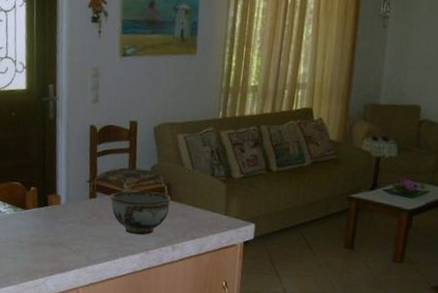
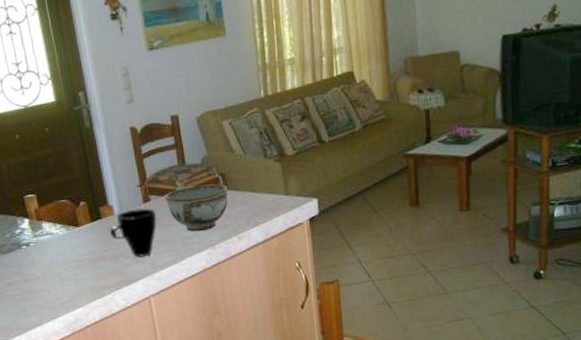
cup: none [53,202,100,249] -> present [109,208,157,258]

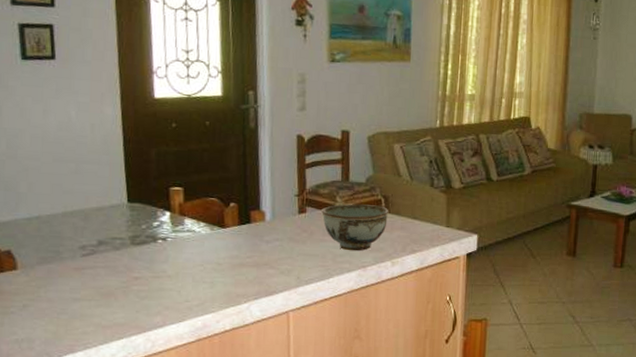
cup: present [109,208,157,258] -> none [257,218,310,269]

